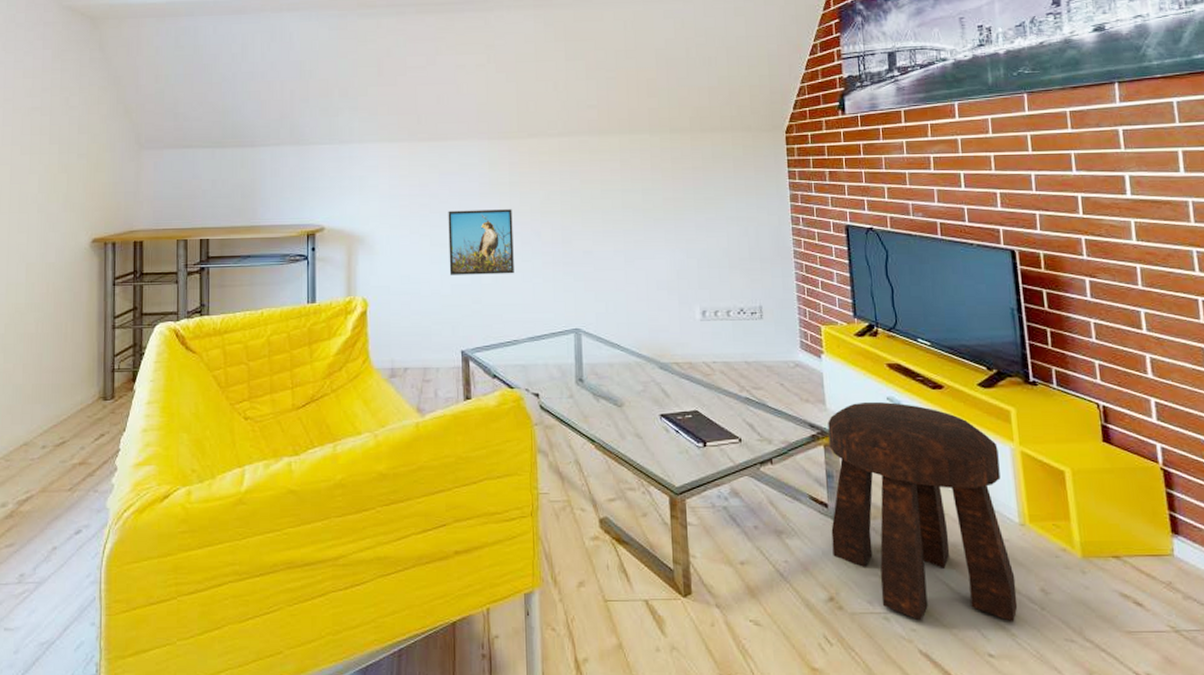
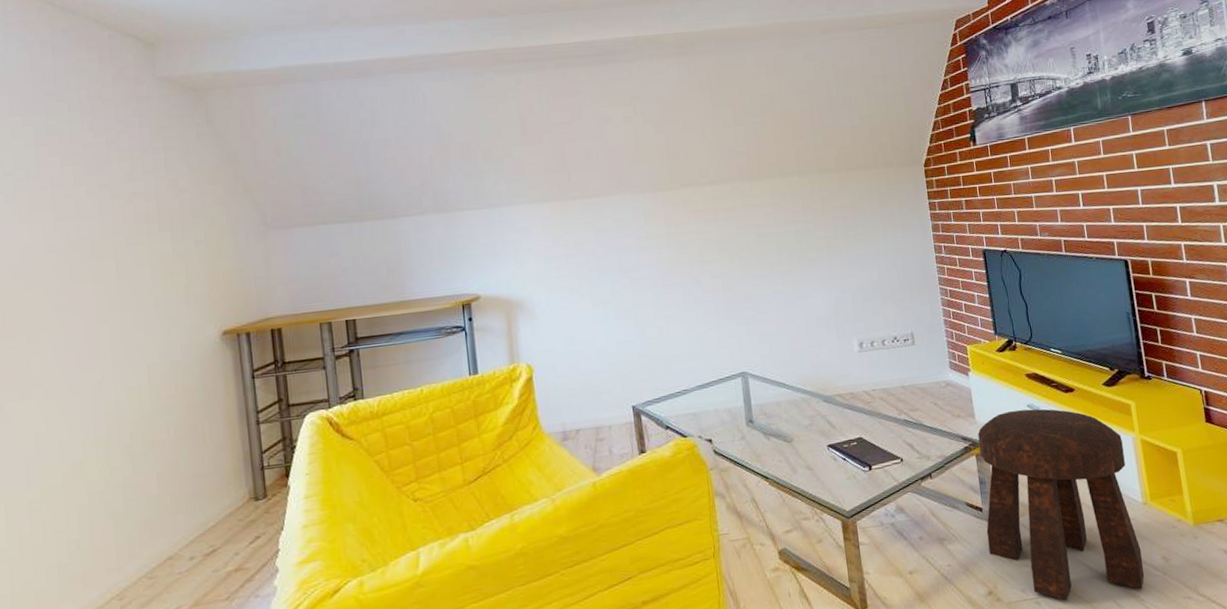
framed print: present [448,209,514,275] -> none [607,261,678,333]

